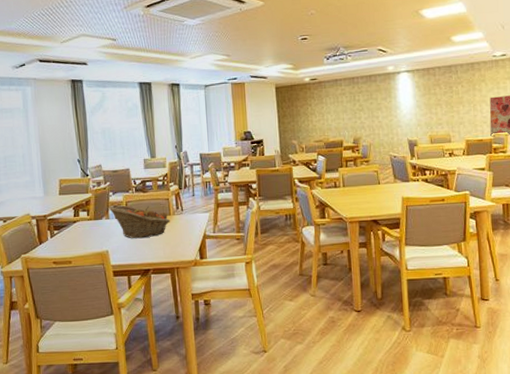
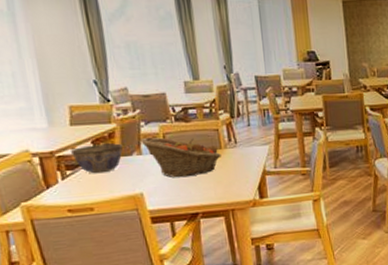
bowl: none [57,209,96,234] -> present [70,143,124,174]

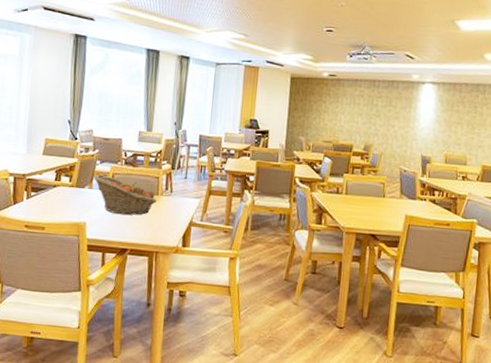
bowl: present [70,143,124,174] -> none [38,173,80,199]

